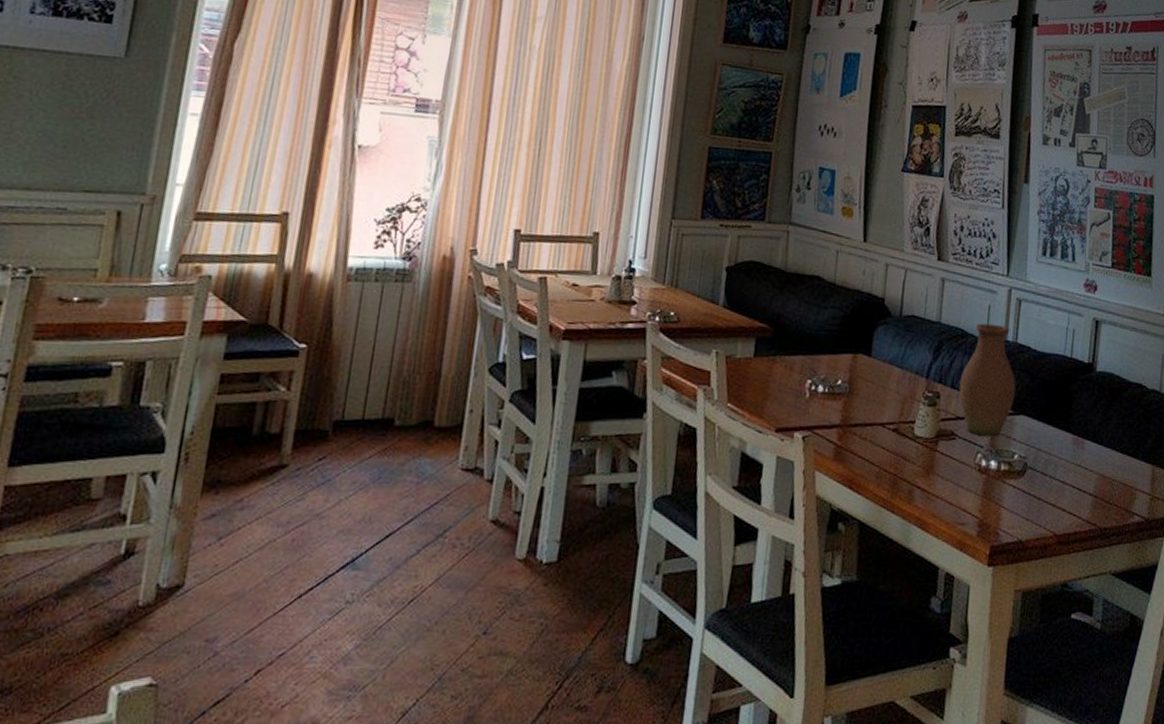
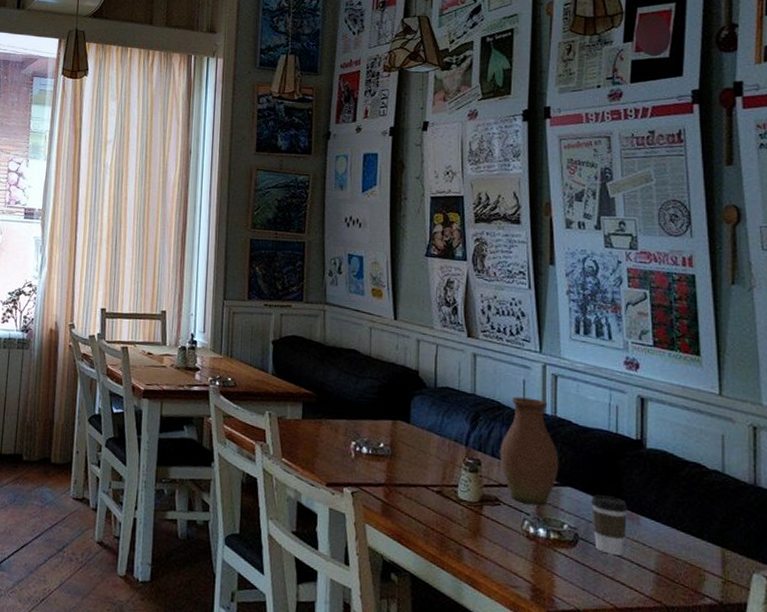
coffee cup: none [1041,421,1075,482] -> present [591,494,628,556]

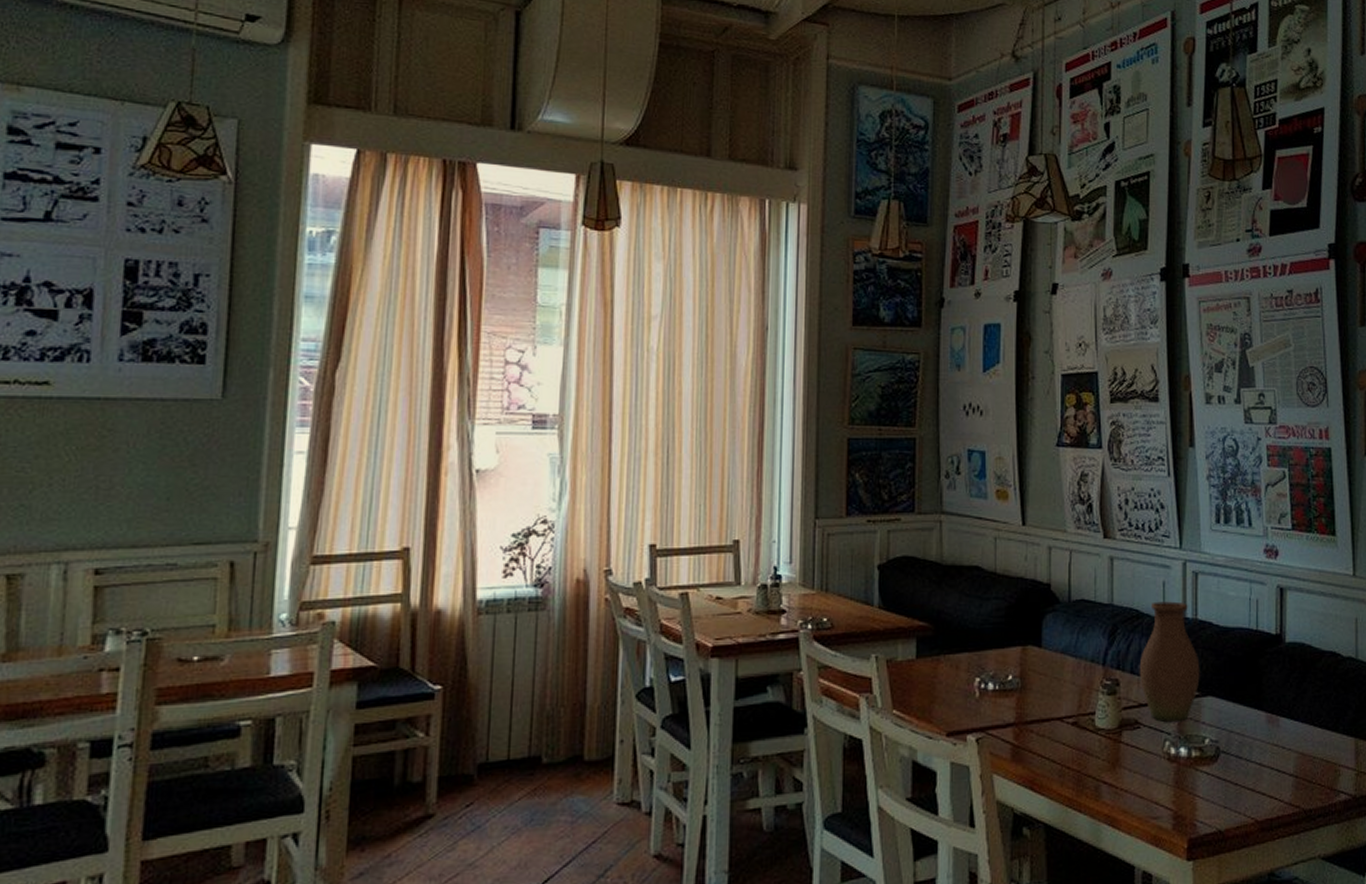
coffee cup: present [591,494,628,556] -> none [1232,700,1268,764]

